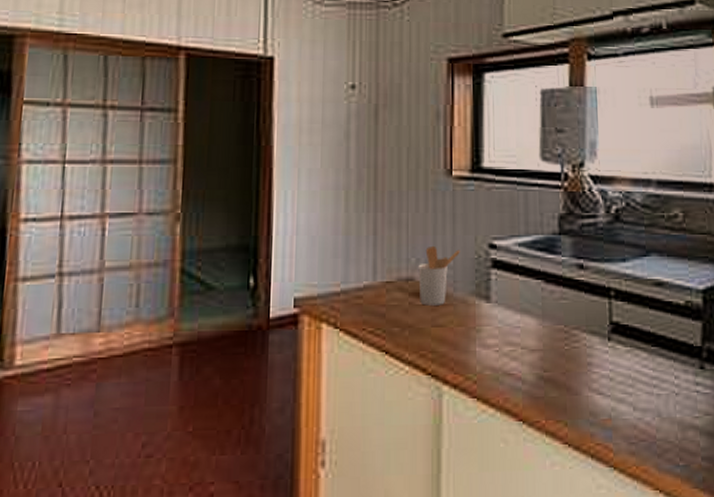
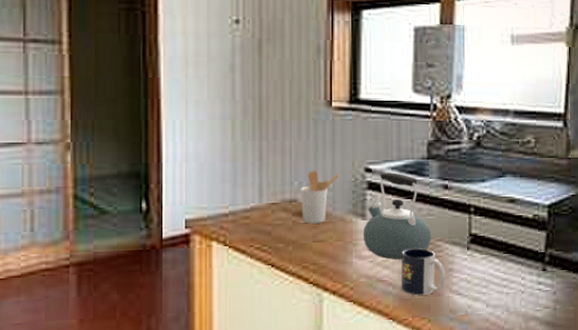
kettle: none [487,249,566,351] -> present [363,172,431,260]
mug: none [531,337,584,393] -> present [401,248,446,296]

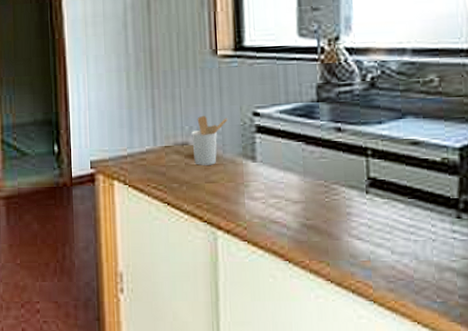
kettle: present [363,172,431,260] -> none [253,116,326,202]
mug: present [401,248,446,296] -> none [295,191,344,238]

